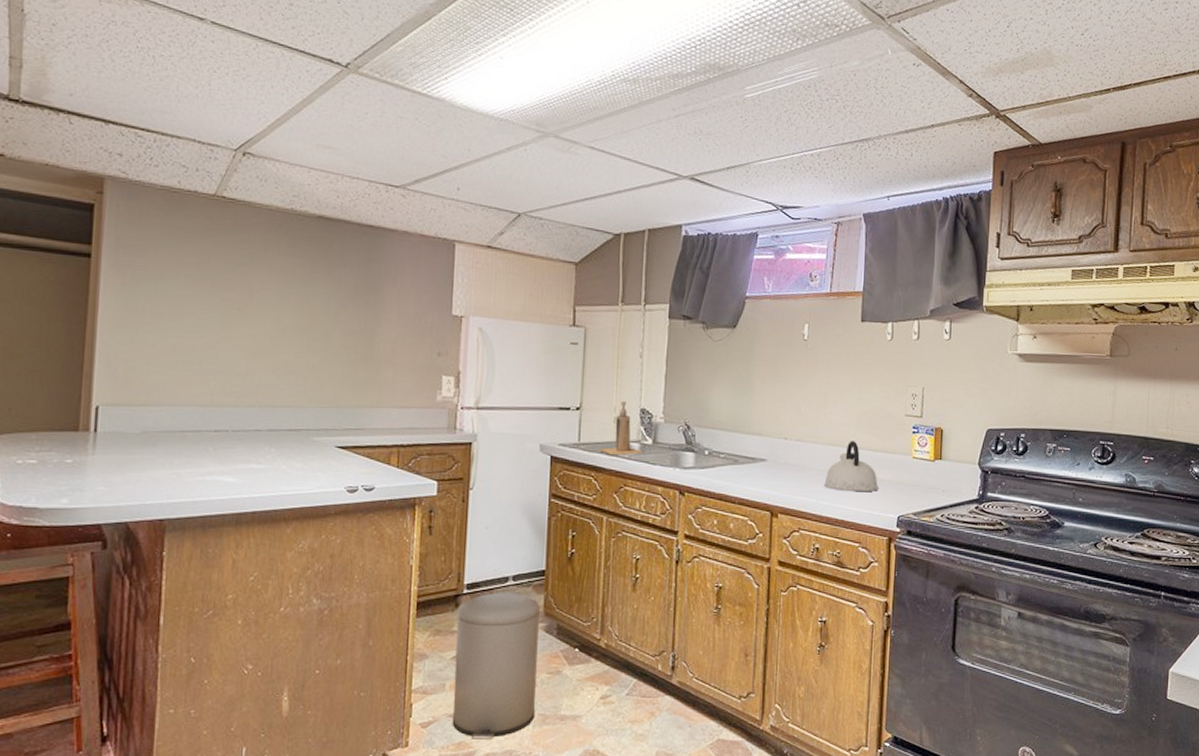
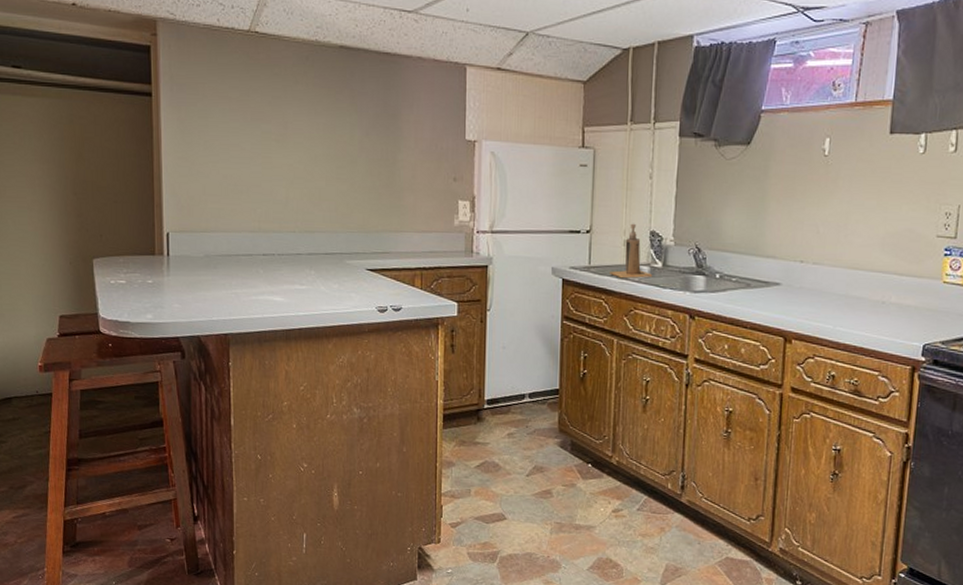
pedal bin: present [452,591,540,739] -> none [477,407,555,542]
kettle: present [824,441,879,492] -> none [842,264,904,319]

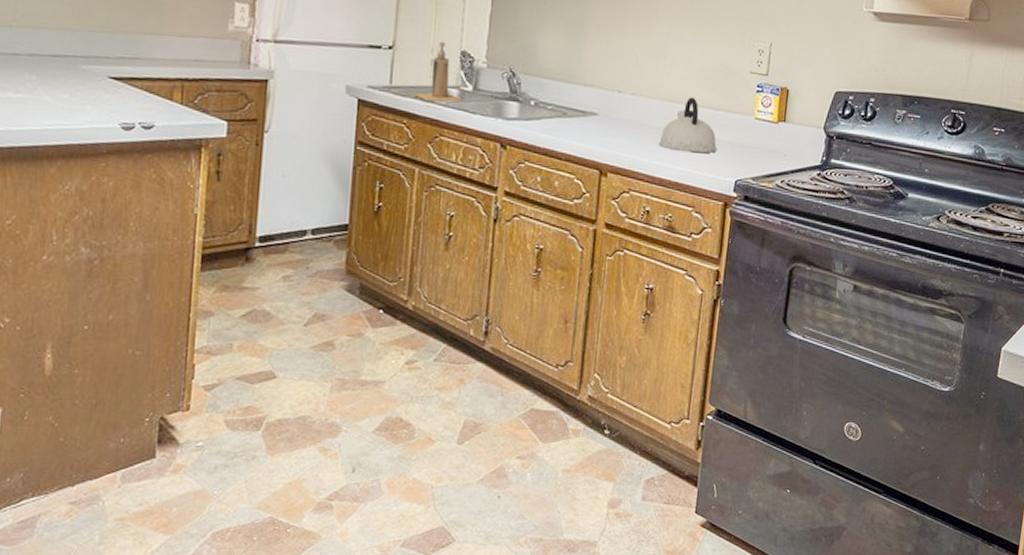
kettle: none [842,264,904,319] -> present [659,97,718,154]

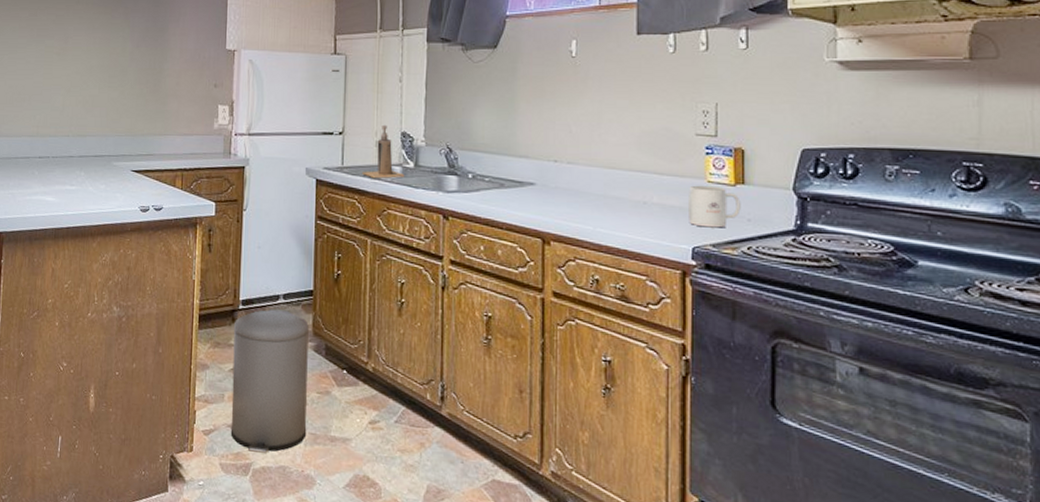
pedal bin: none [239,246,341,404] -> present [230,309,309,453]
kettle: present [659,97,718,154] -> none [602,163,668,220]
mug: none [735,121,781,163] -> present [689,185,741,228]

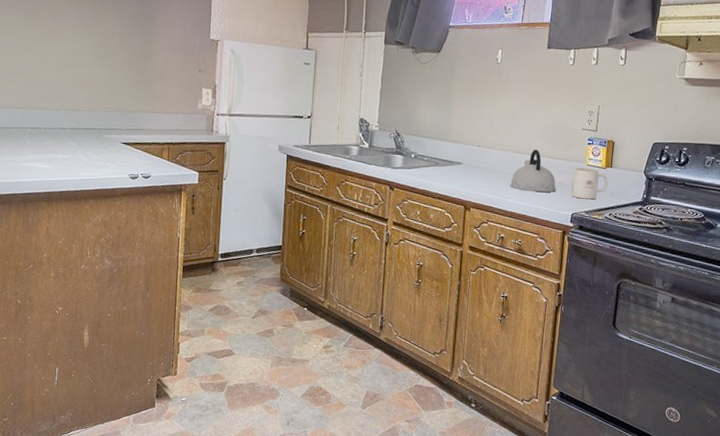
pedal bin: present [230,309,309,453] -> none [209,260,277,374]
soap dispenser: present [362,124,405,179] -> none [326,111,361,156]
kettle: none [602,163,668,220] -> present [510,149,557,193]

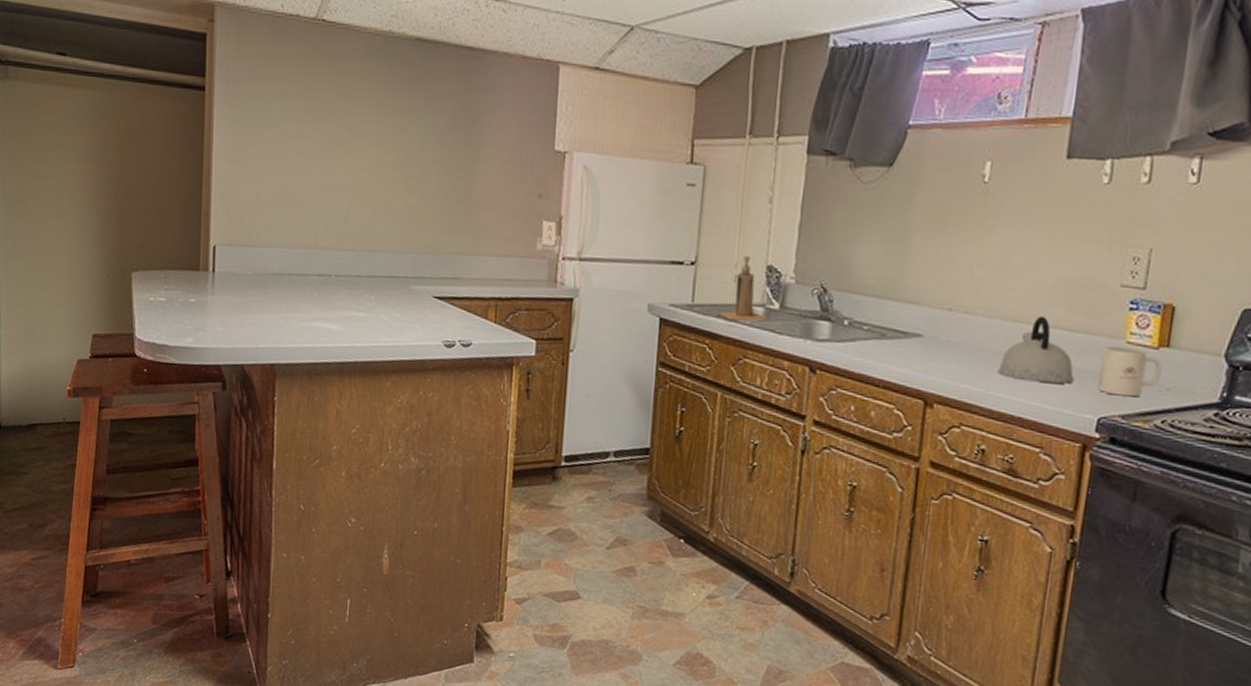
soap dispenser: none [326,111,361,156] -> present [716,255,768,321]

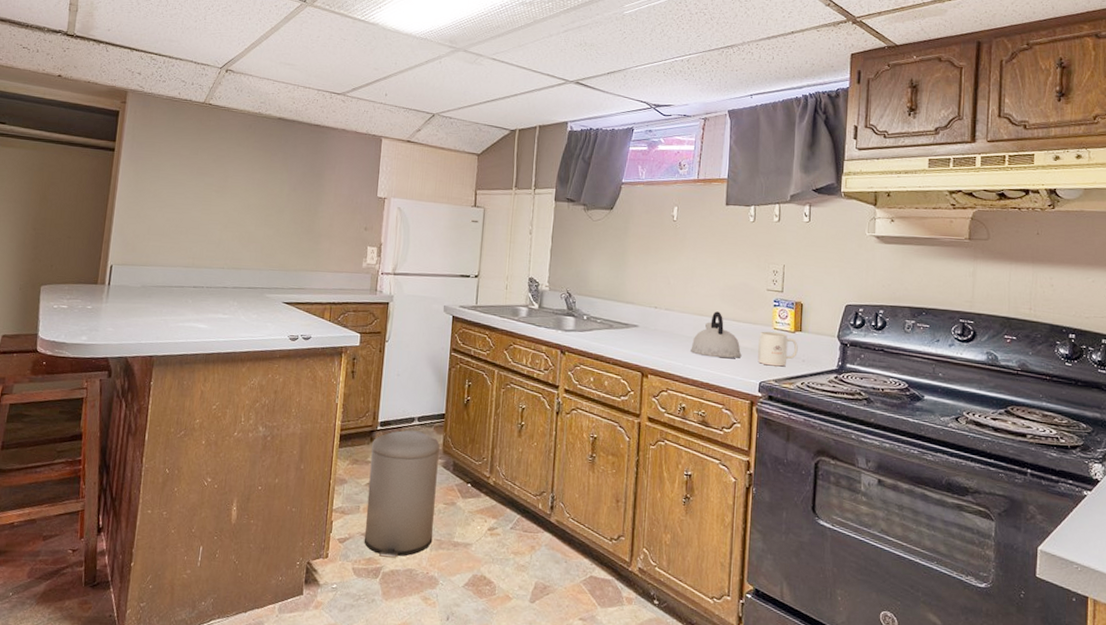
pedal bin: none [547,467,643,626] -> present [364,430,440,558]
soap dispenser: present [716,255,768,321] -> none [493,270,530,318]

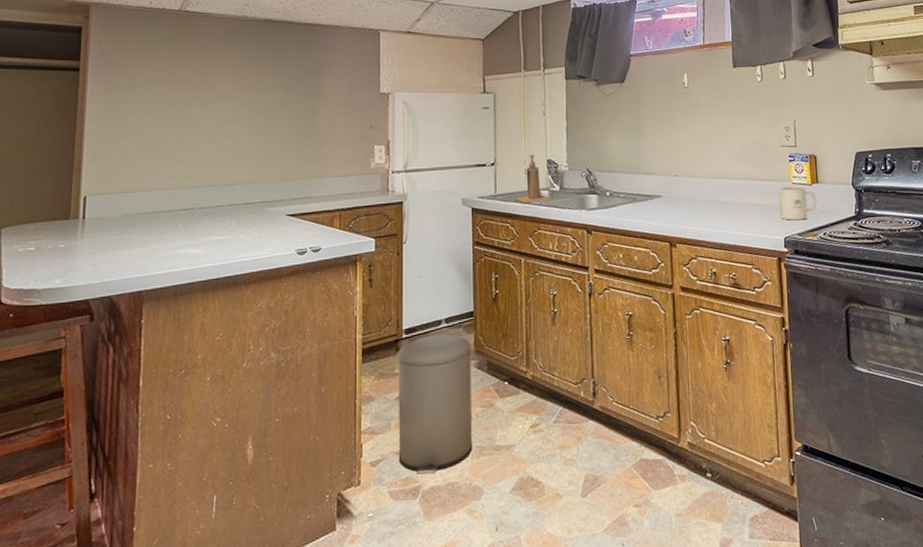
soap dispenser: none [493,270,530,318] -> present [514,154,552,203]
kettle: present [690,311,742,359] -> none [715,173,765,219]

